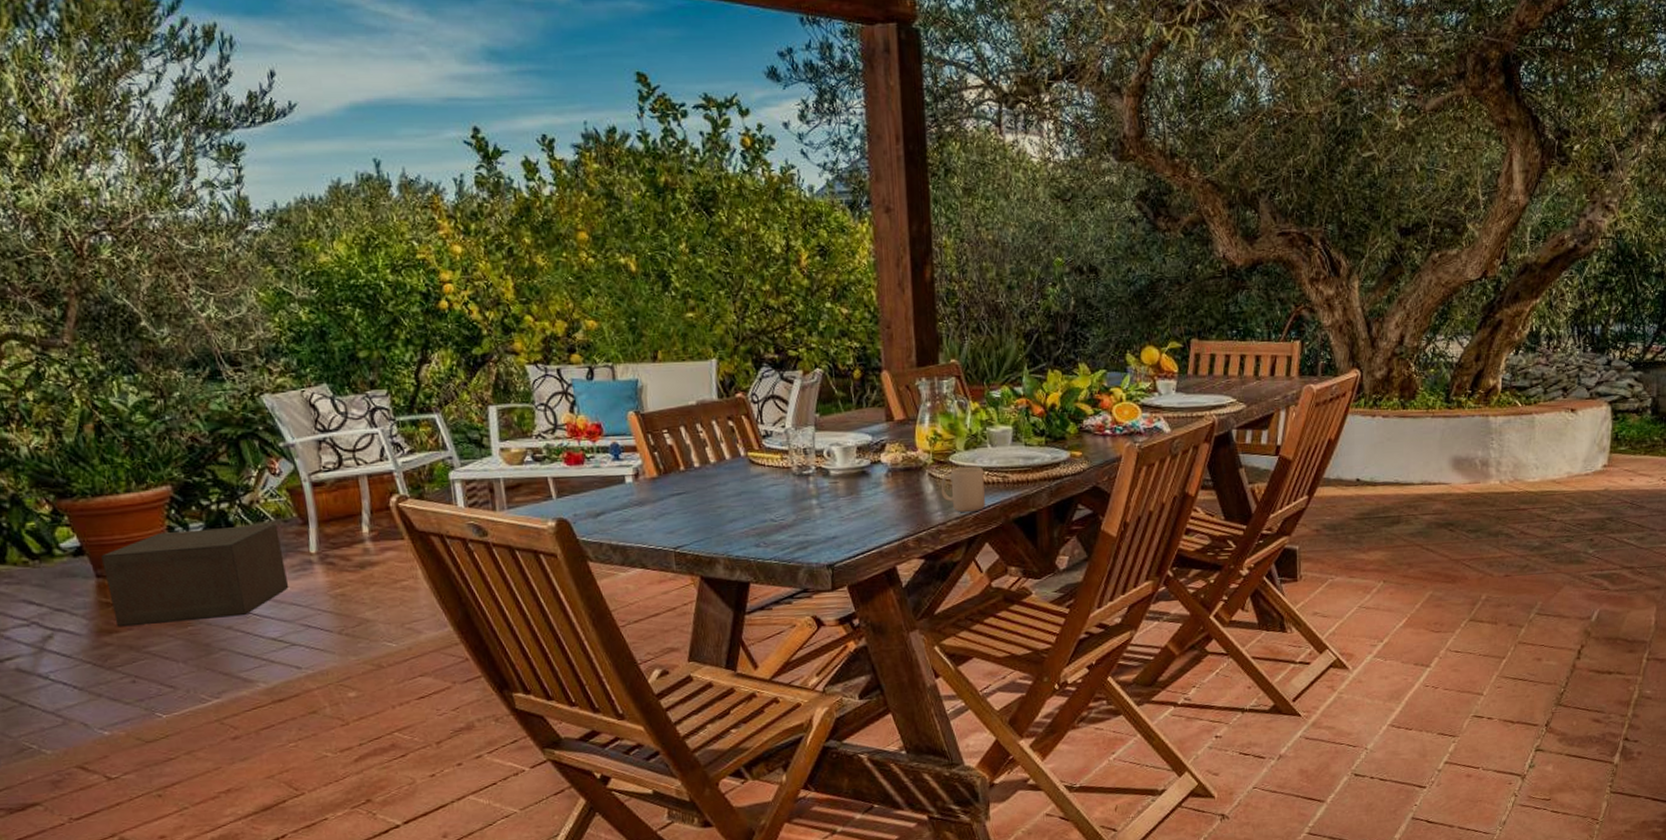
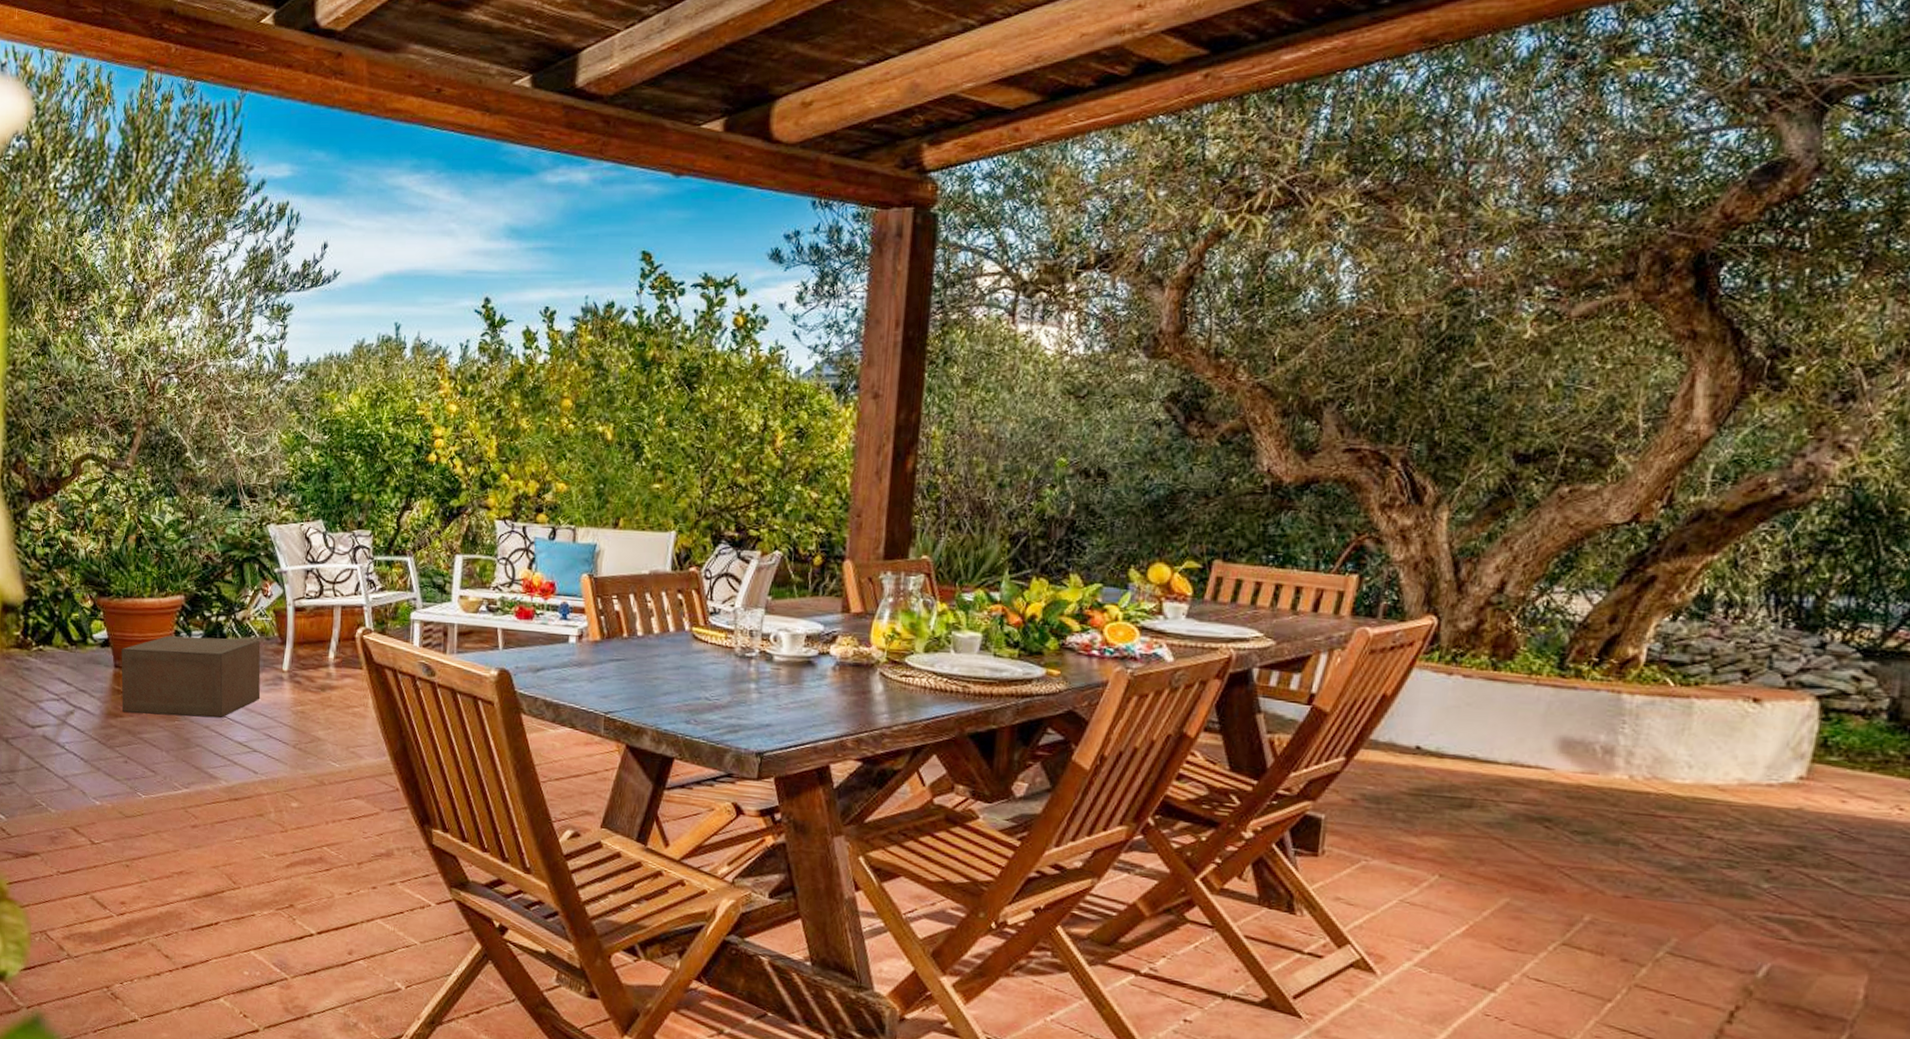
cup: present [940,466,985,513] -> none [890,669,942,720]

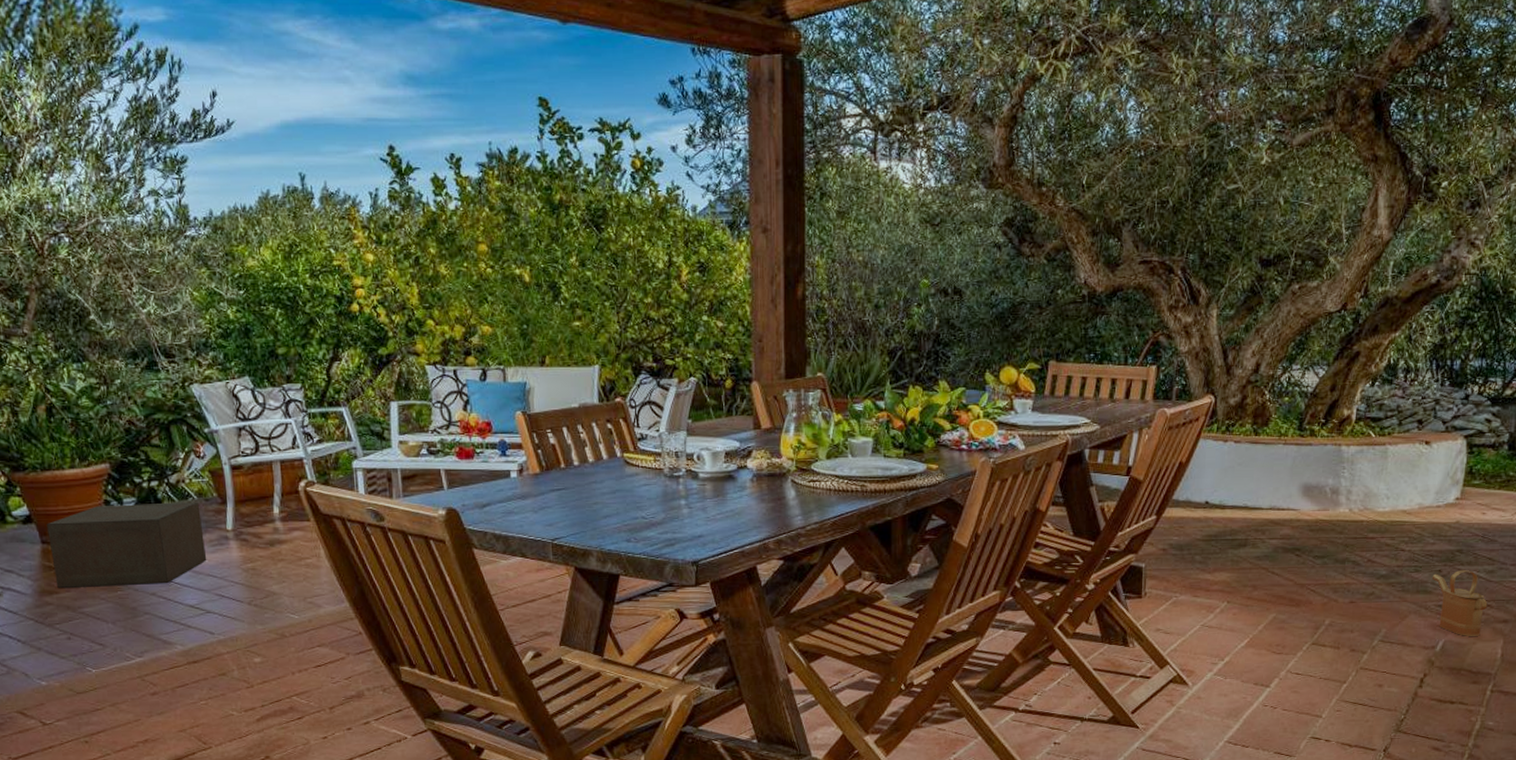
watering can: none [1754,873,1845,966] -> present [1432,569,1488,636]

